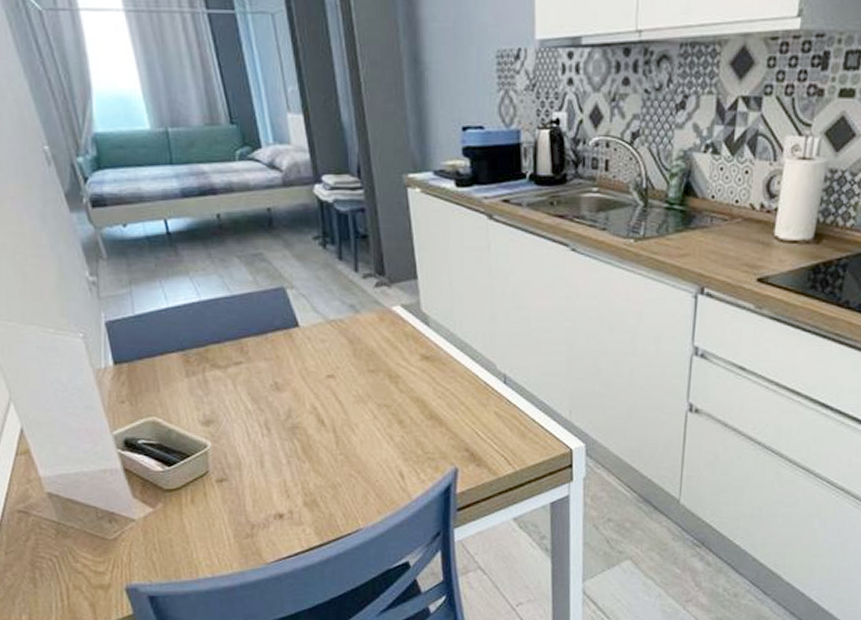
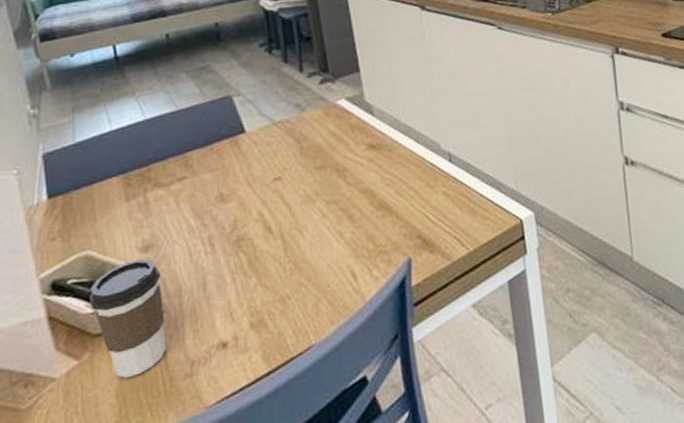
coffee cup: none [158,431,230,529] -> present [89,258,167,378]

